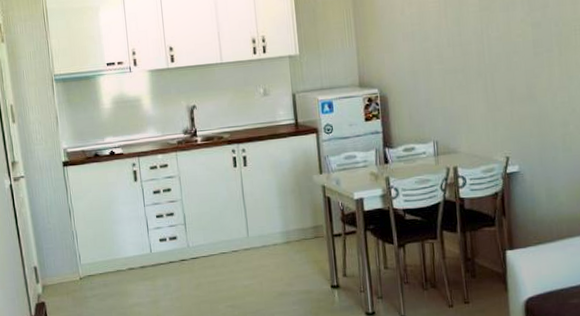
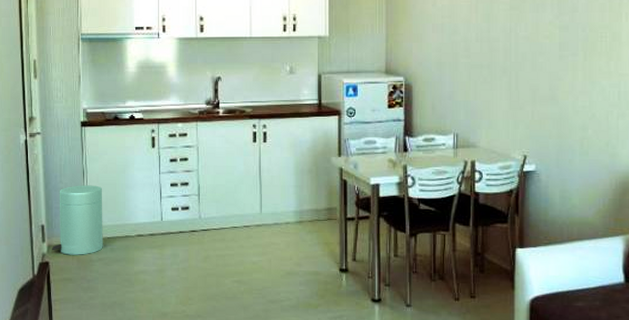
trash can: none [46,223,96,294] -> present [51,185,103,255]

